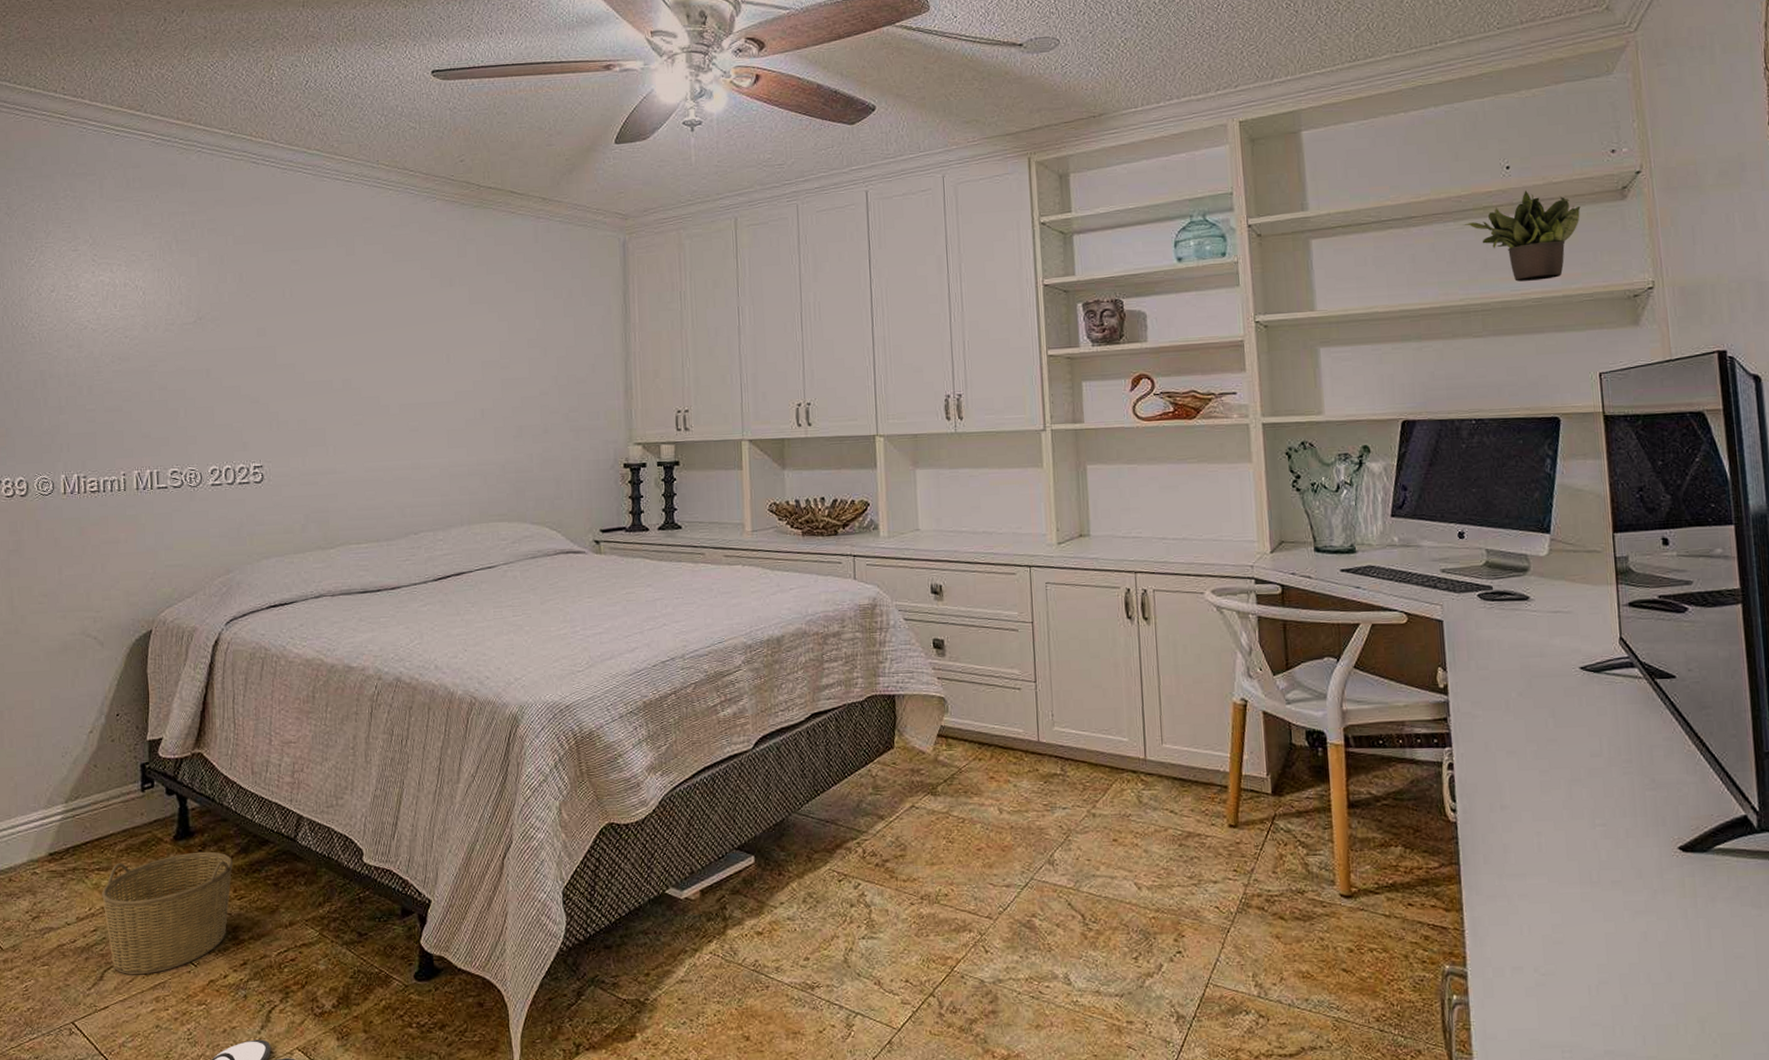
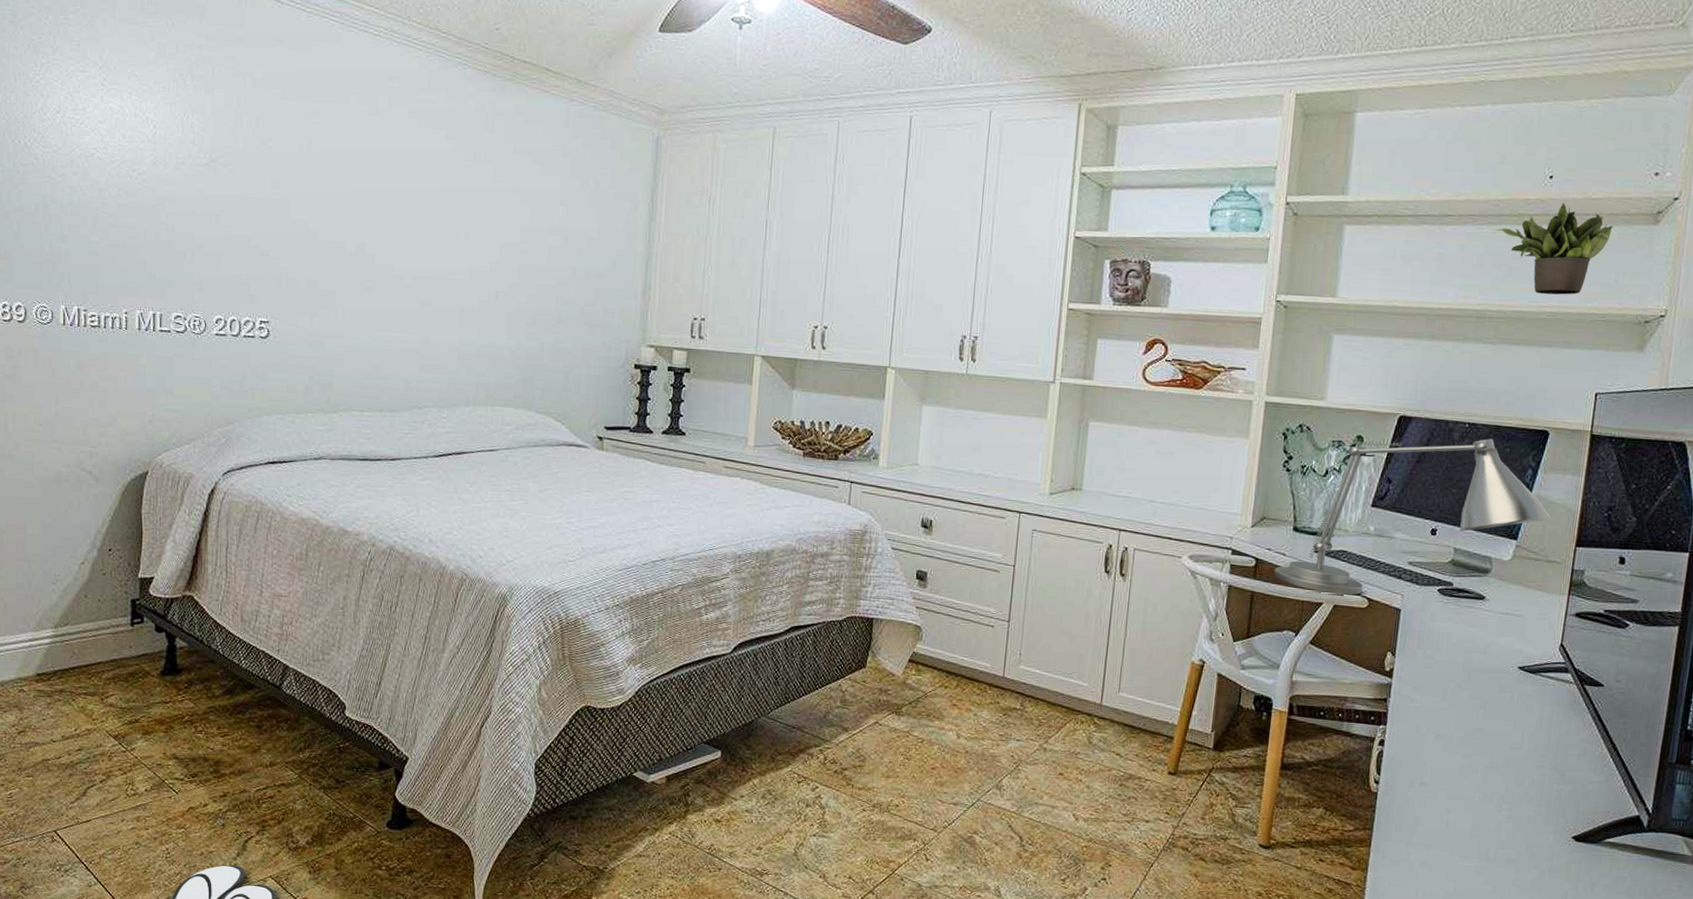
basket: present [102,851,233,975] -> none [88,688,218,796]
desk lamp: none [1302,432,1581,613] -> present [1273,438,1551,596]

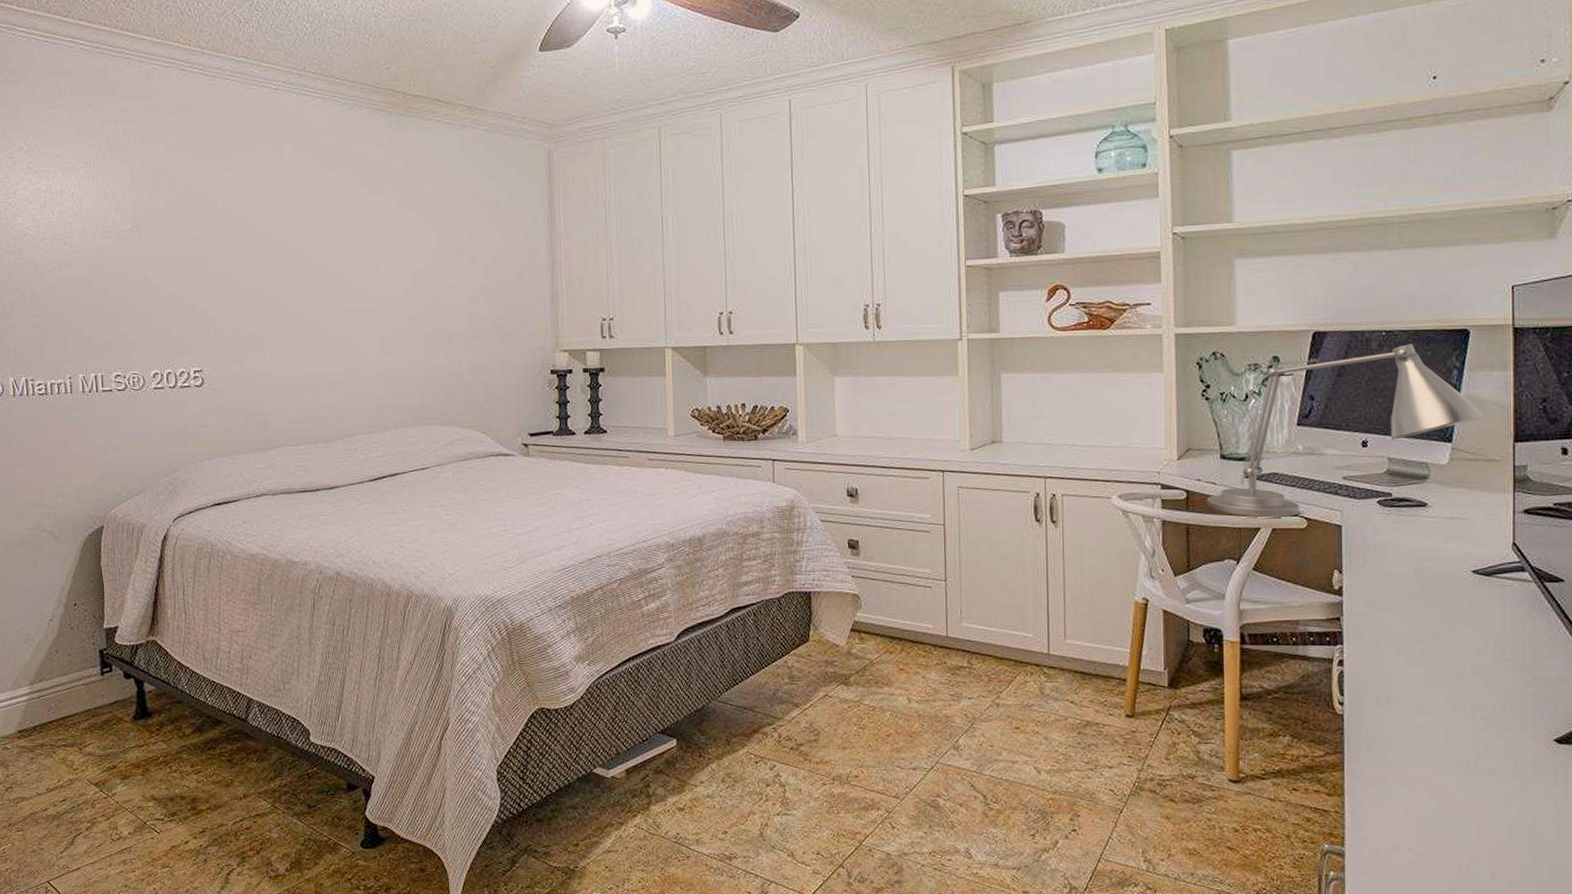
potted plant: present [1497,203,1613,295] -> none [1386,101,1506,194]

